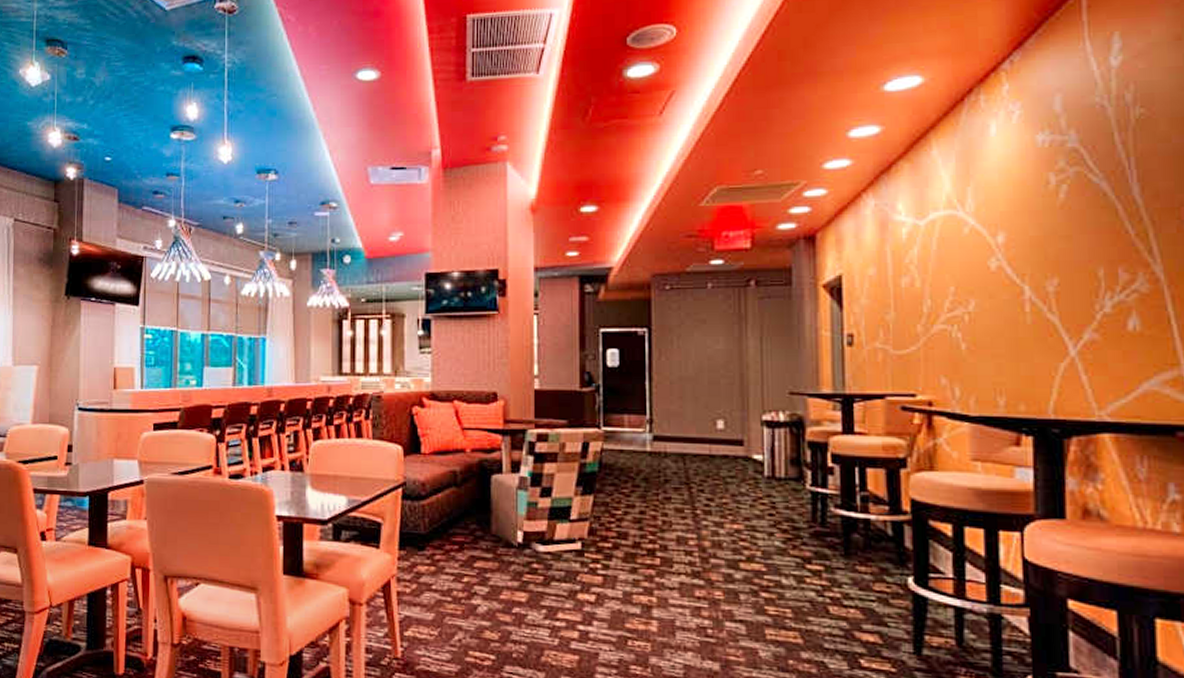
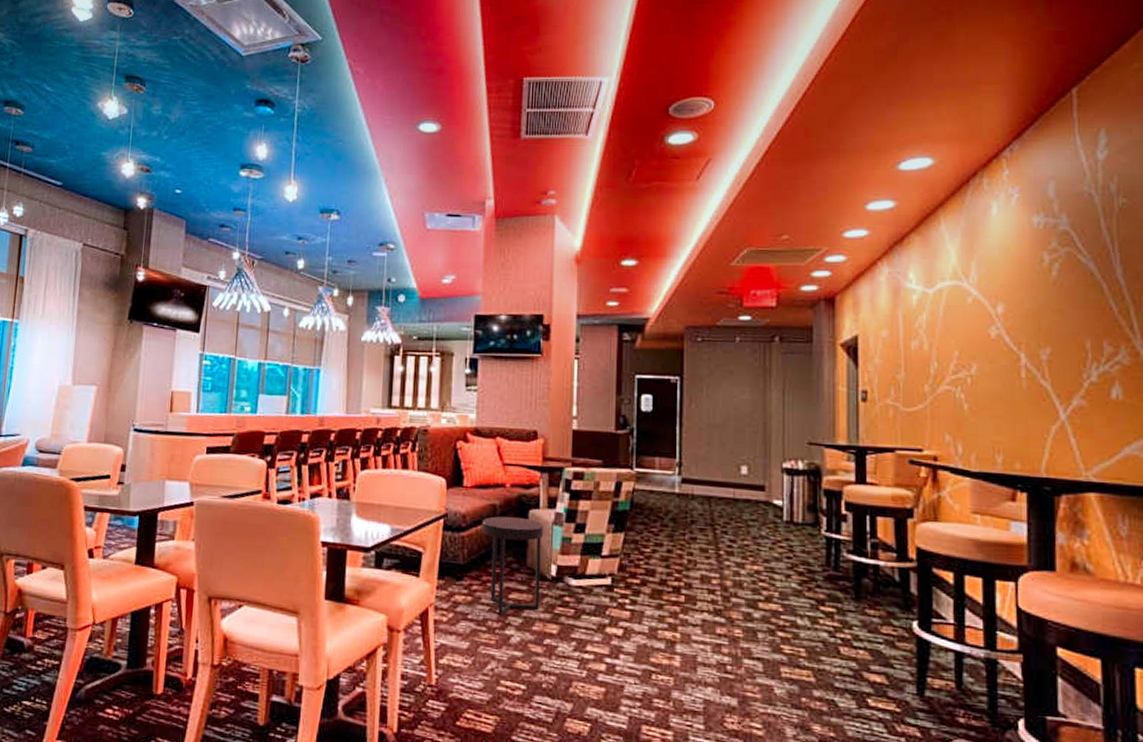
side table: none [442,483,508,586] -> present [481,516,544,617]

